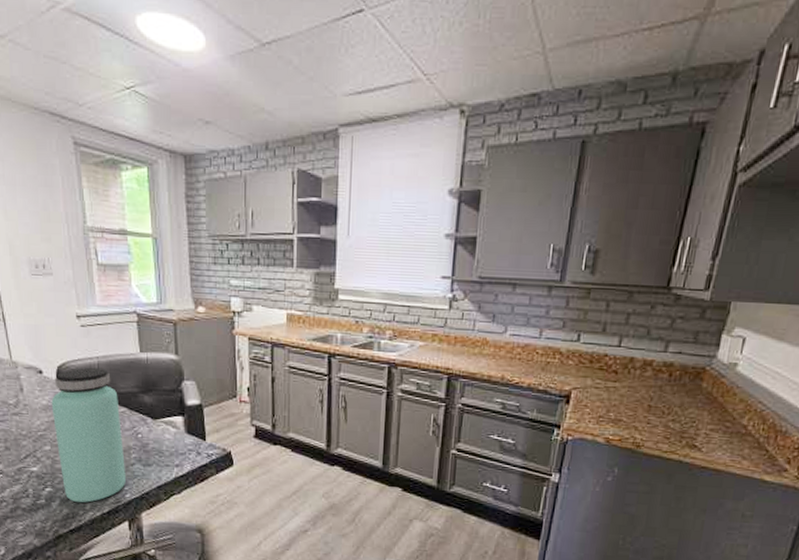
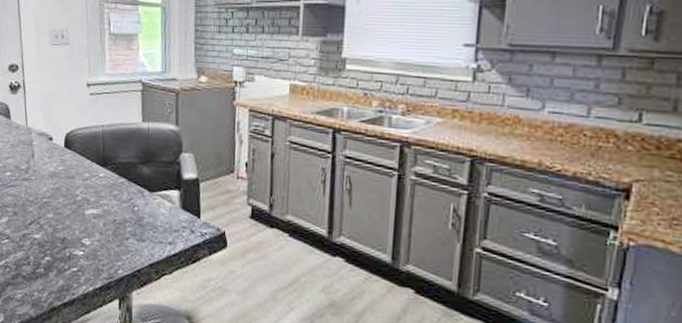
bottle: present [51,367,126,503] -> none [57,135,120,276]

